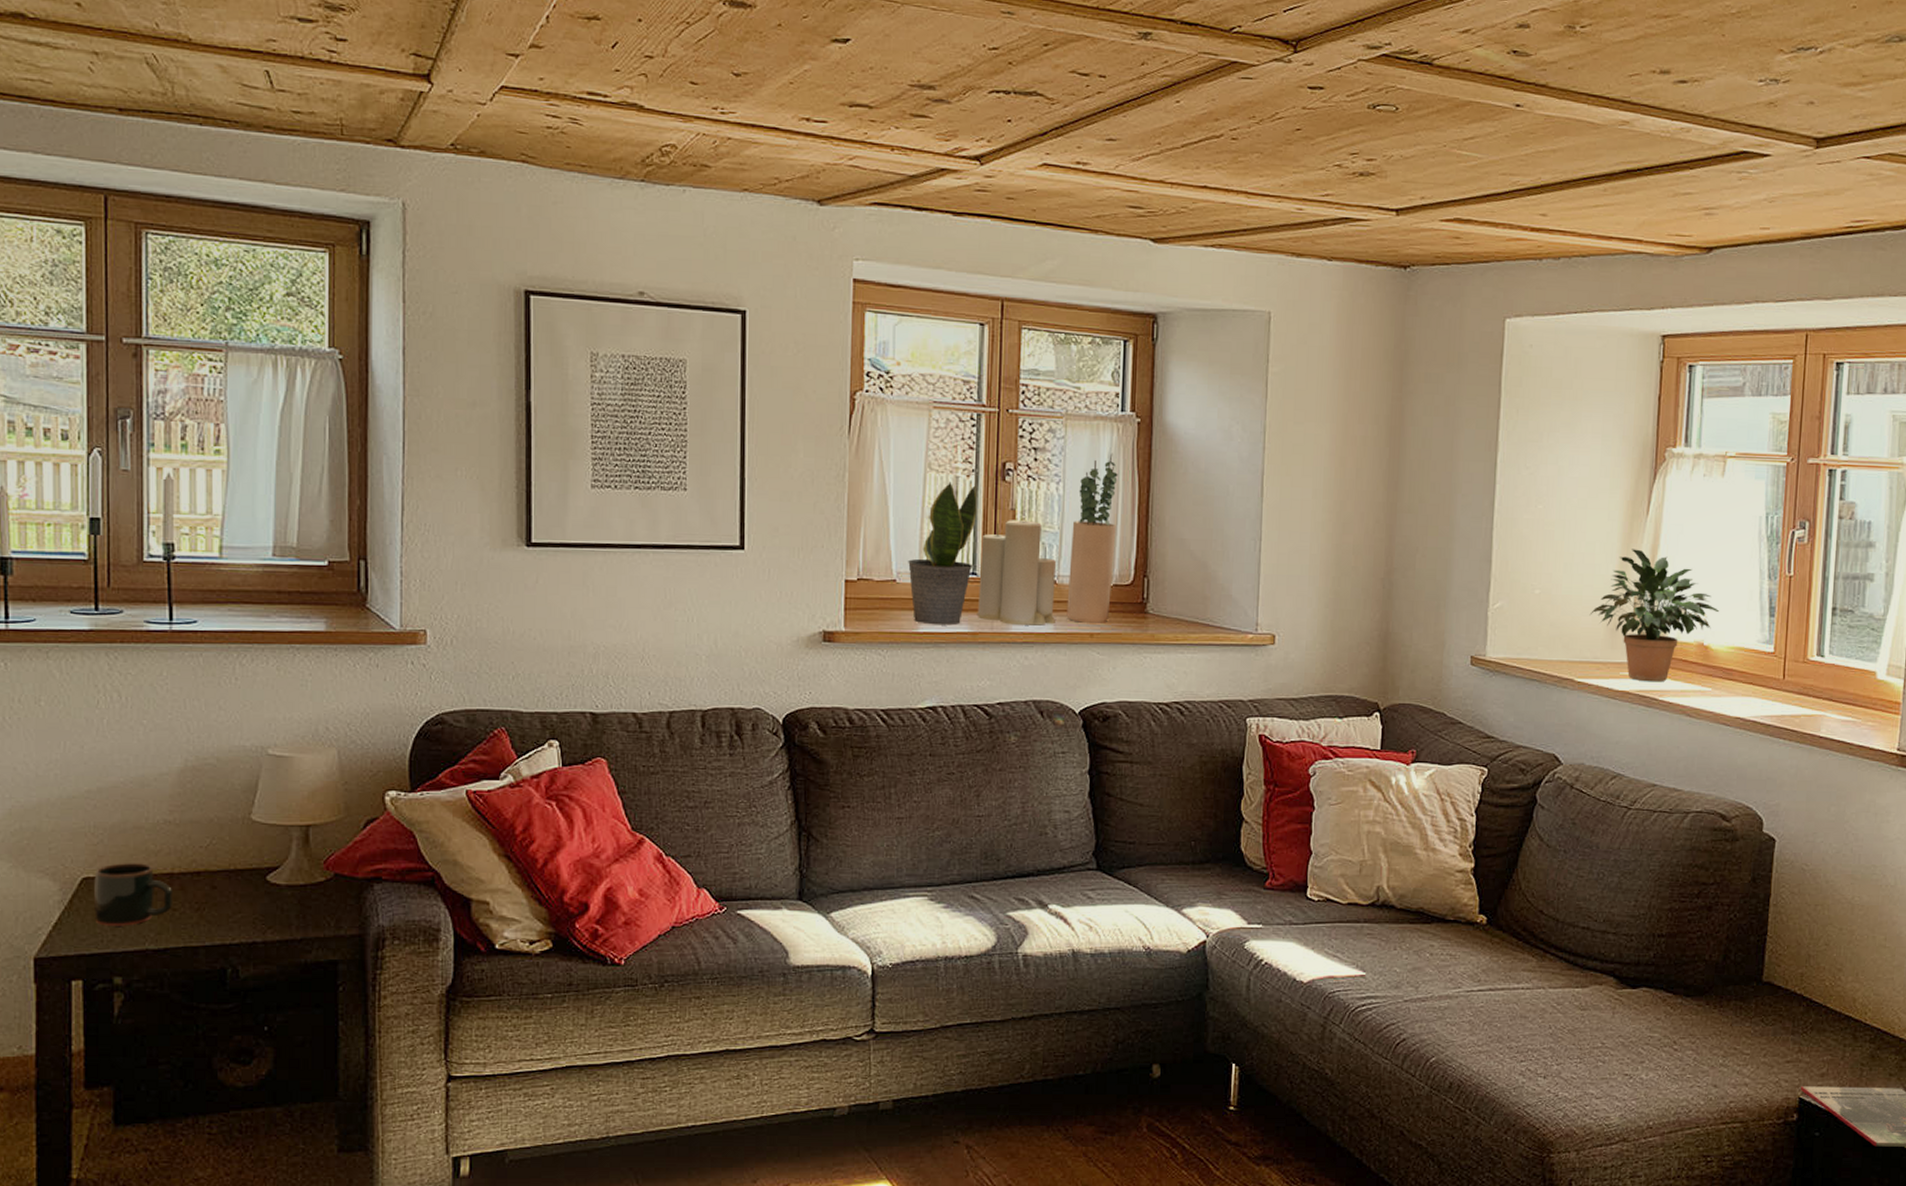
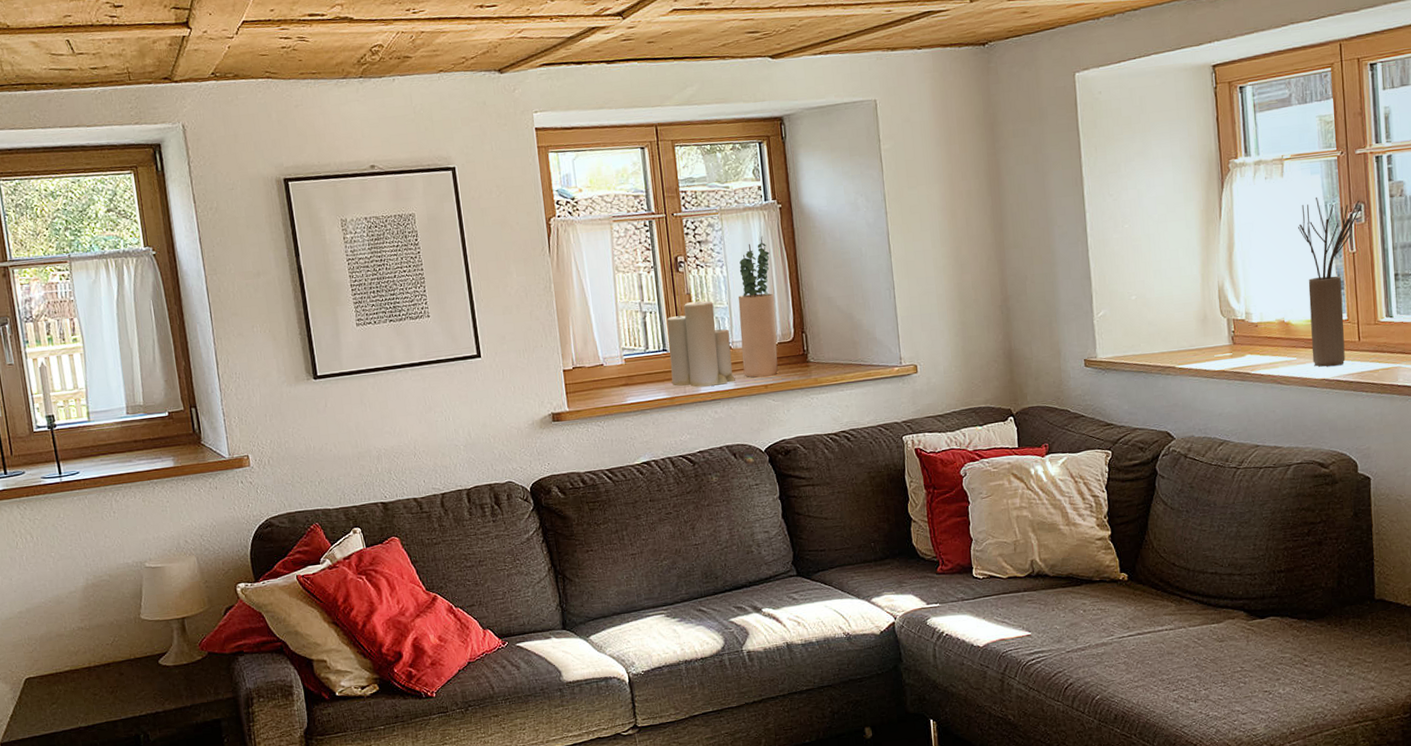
mug: present [94,863,172,926] -> none [34,662,94,713]
potted plant: present [908,481,977,626] -> none [611,279,663,397]
potted plant: present [1589,549,1720,682] -> none [1181,249,1295,360]
vase: none [1729,505,1807,704] -> present [1298,196,1362,367]

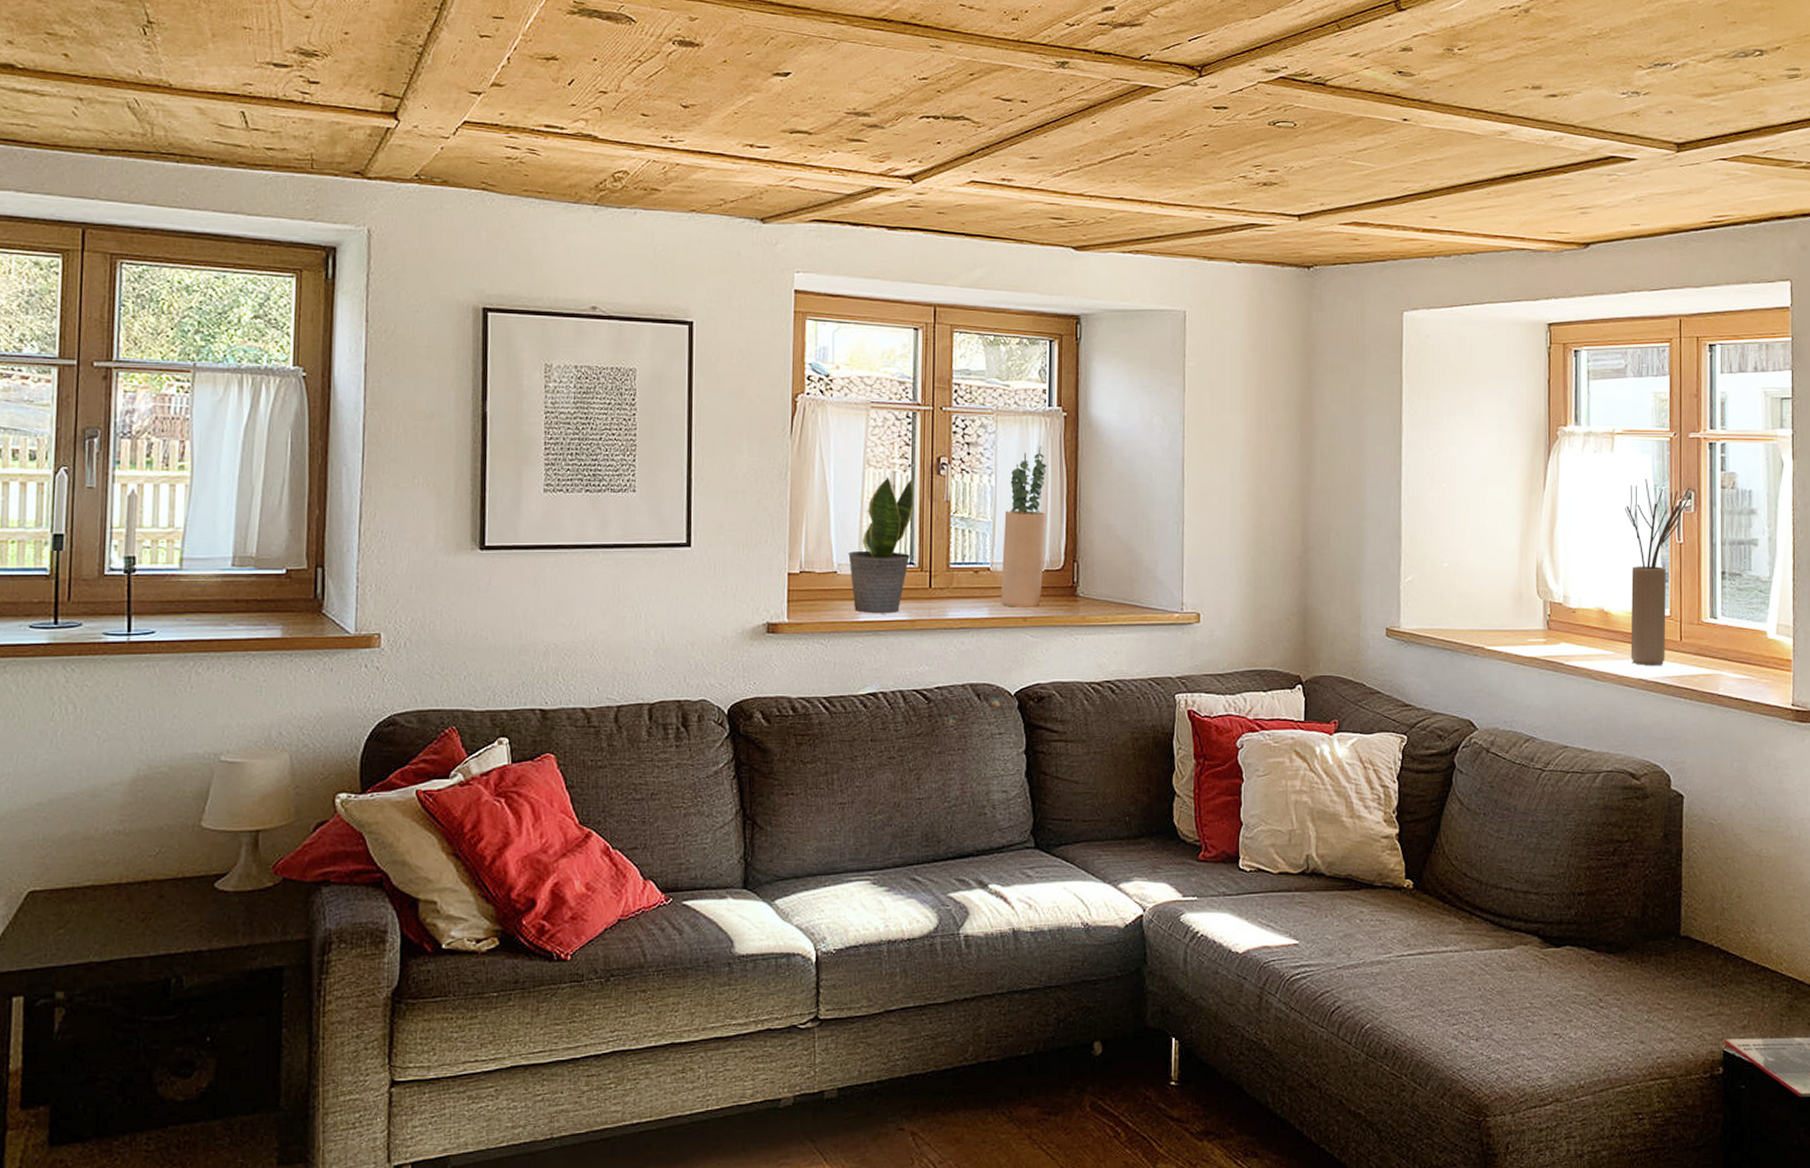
potted plant: none [611,279,663,397] -> present [848,476,914,614]
candle: present [666,292,735,388] -> none [914,501,991,611]

